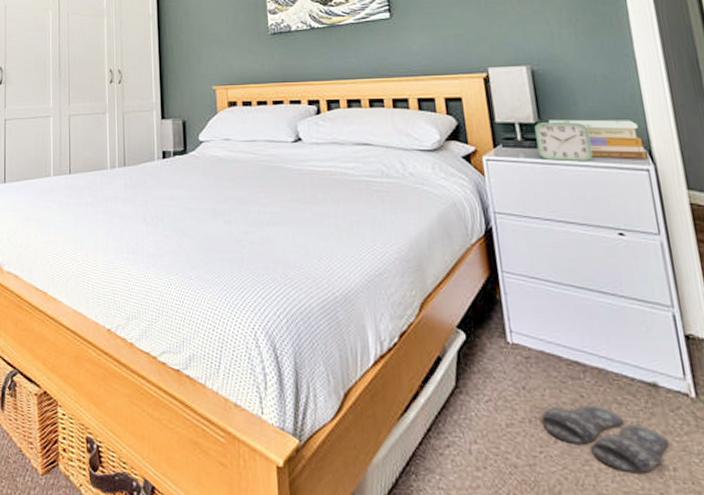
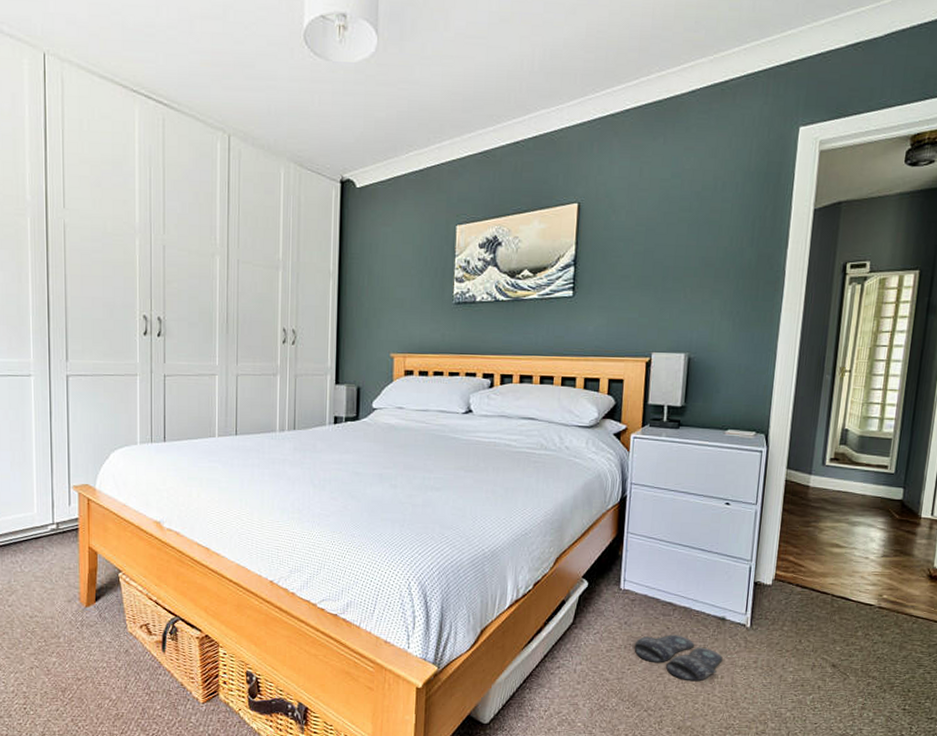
alarm clock: present [534,121,593,162] -> none [678,406,724,443]
books: present [549,119,649,160] -> none [693,404,766,443]

